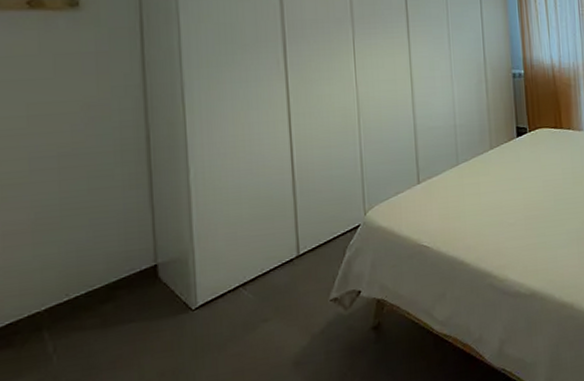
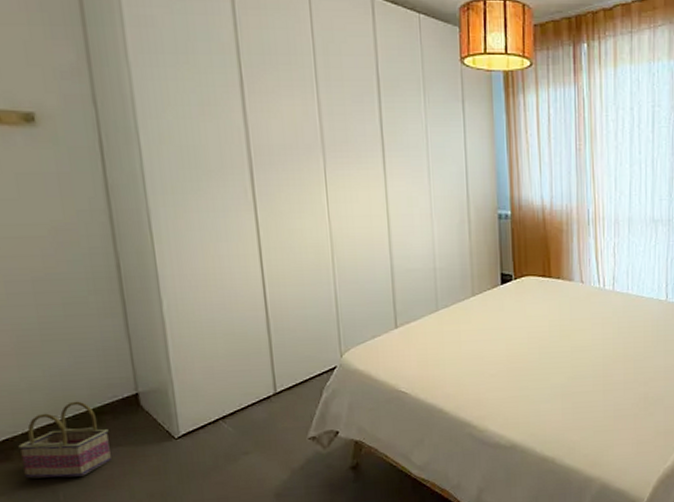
basket: none [22,277,122,366] -> present [18,401,111,479]

